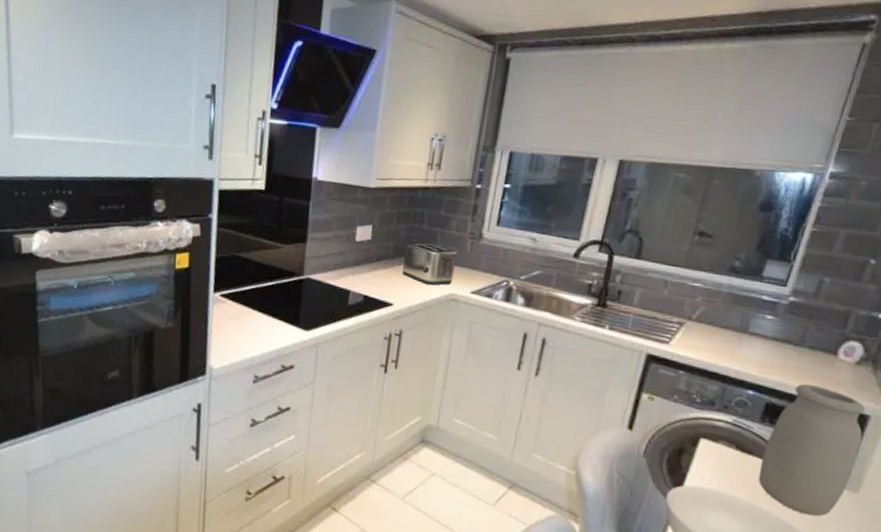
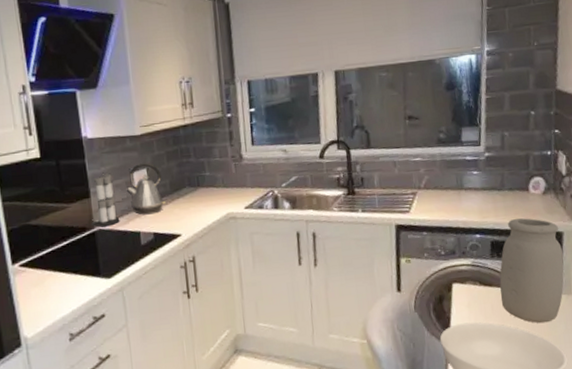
spice rack: none [301,221,334,278] -> present [91,173,120,228]
kettle: none [345,218,387,275] -> present [126,163,166,215]
toaster: present [402,241,457,286] -> none [179,172,228,211]

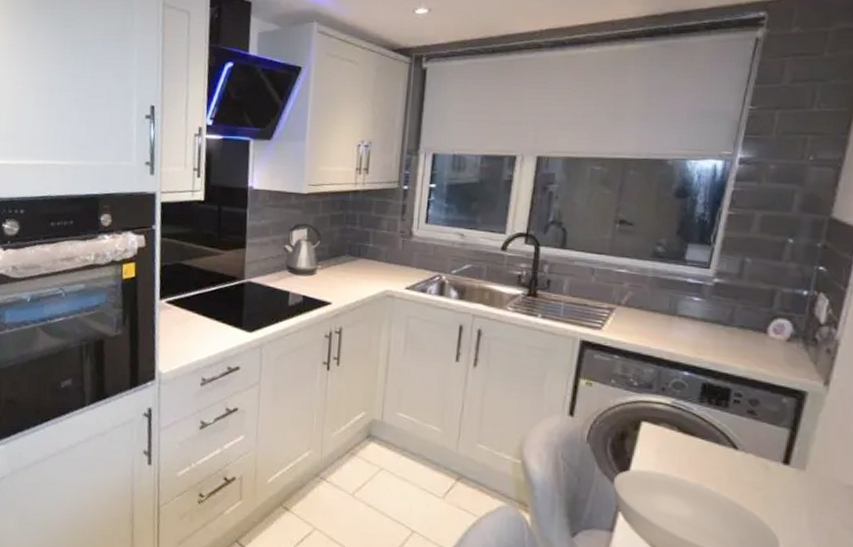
spice rack: present [91,173,120,228] -> none [242,227,271,281]
vase: present [499,218,564,323] -> none [703,362,803,496]

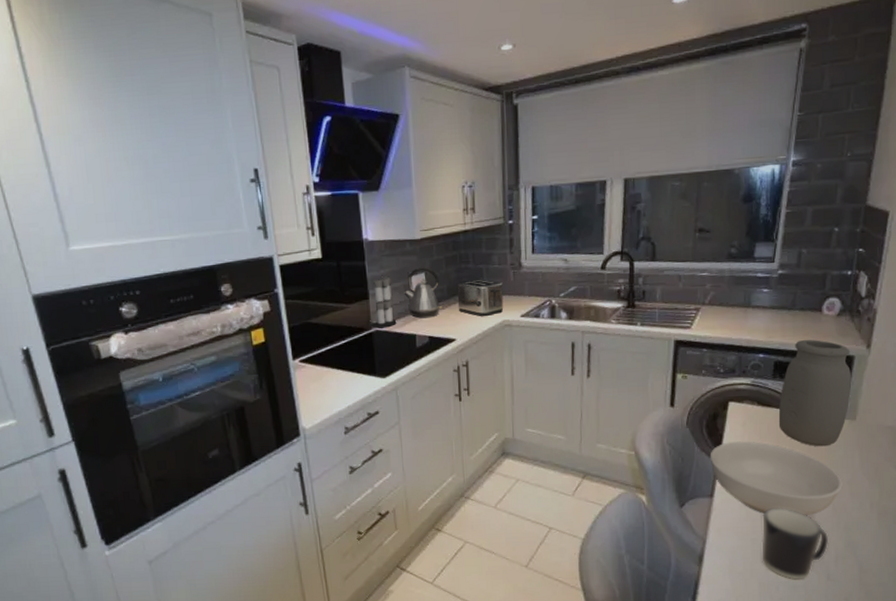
spice rack: none [242,227,271,281] -> present [369,276,397,329]
toaster: none [338,242,390,284] -> present [457,279,504,317]
vase: none [703,362,803,496] -> present [778,339,852,447]

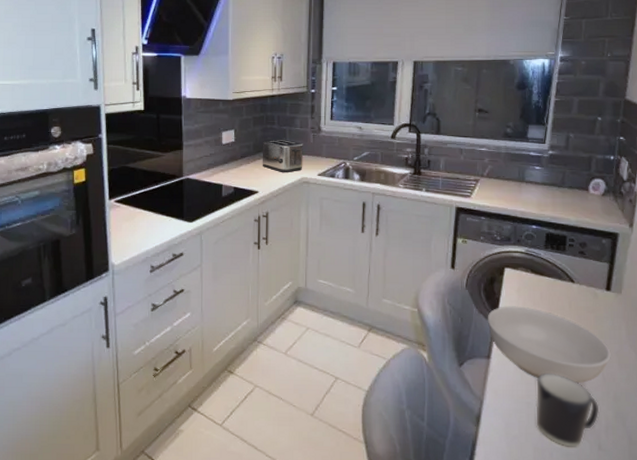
spice rack: present [369,276,397,329] -> none [181,130,206,177]
kettle: present [404,267,443,319] -> none [214,125,248,171]
vase: present [778,339,852,447] -> none [550,215,617,317]

